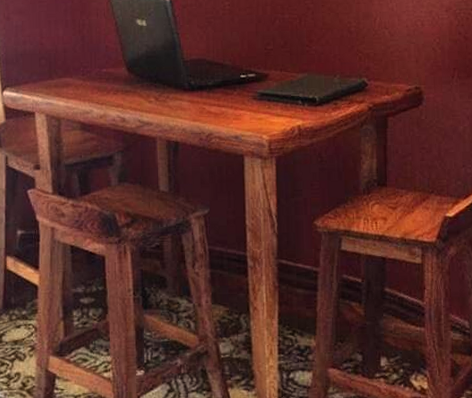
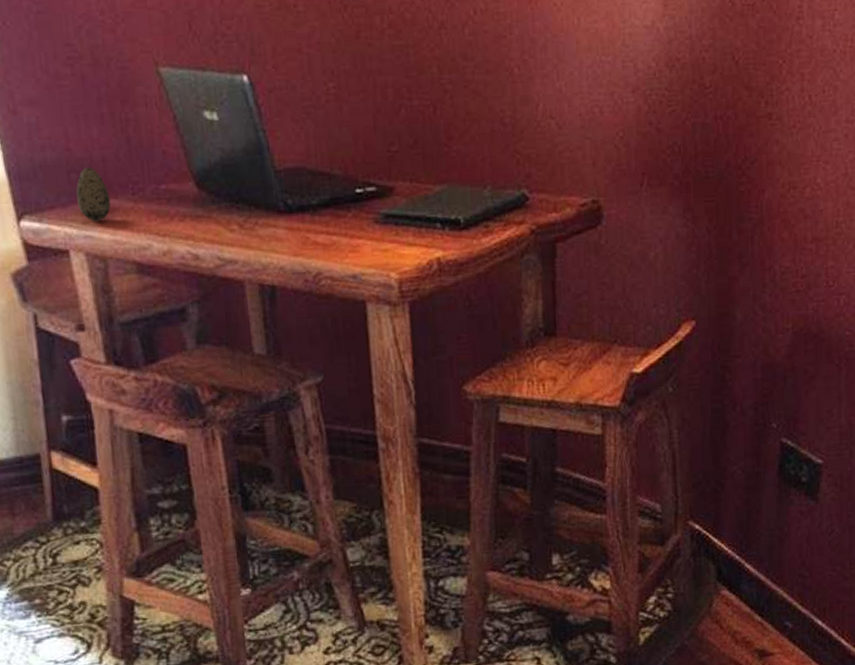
decorative egg: none [43,56,67,93] -> present [76,167,112,221]

